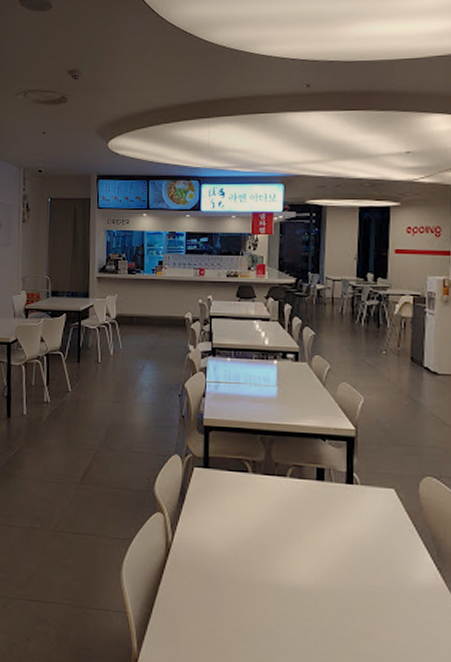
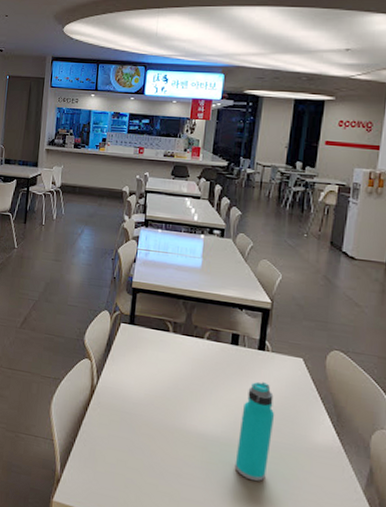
water bottle: none [332,520,371,636] -> present [234,381,275,482]

